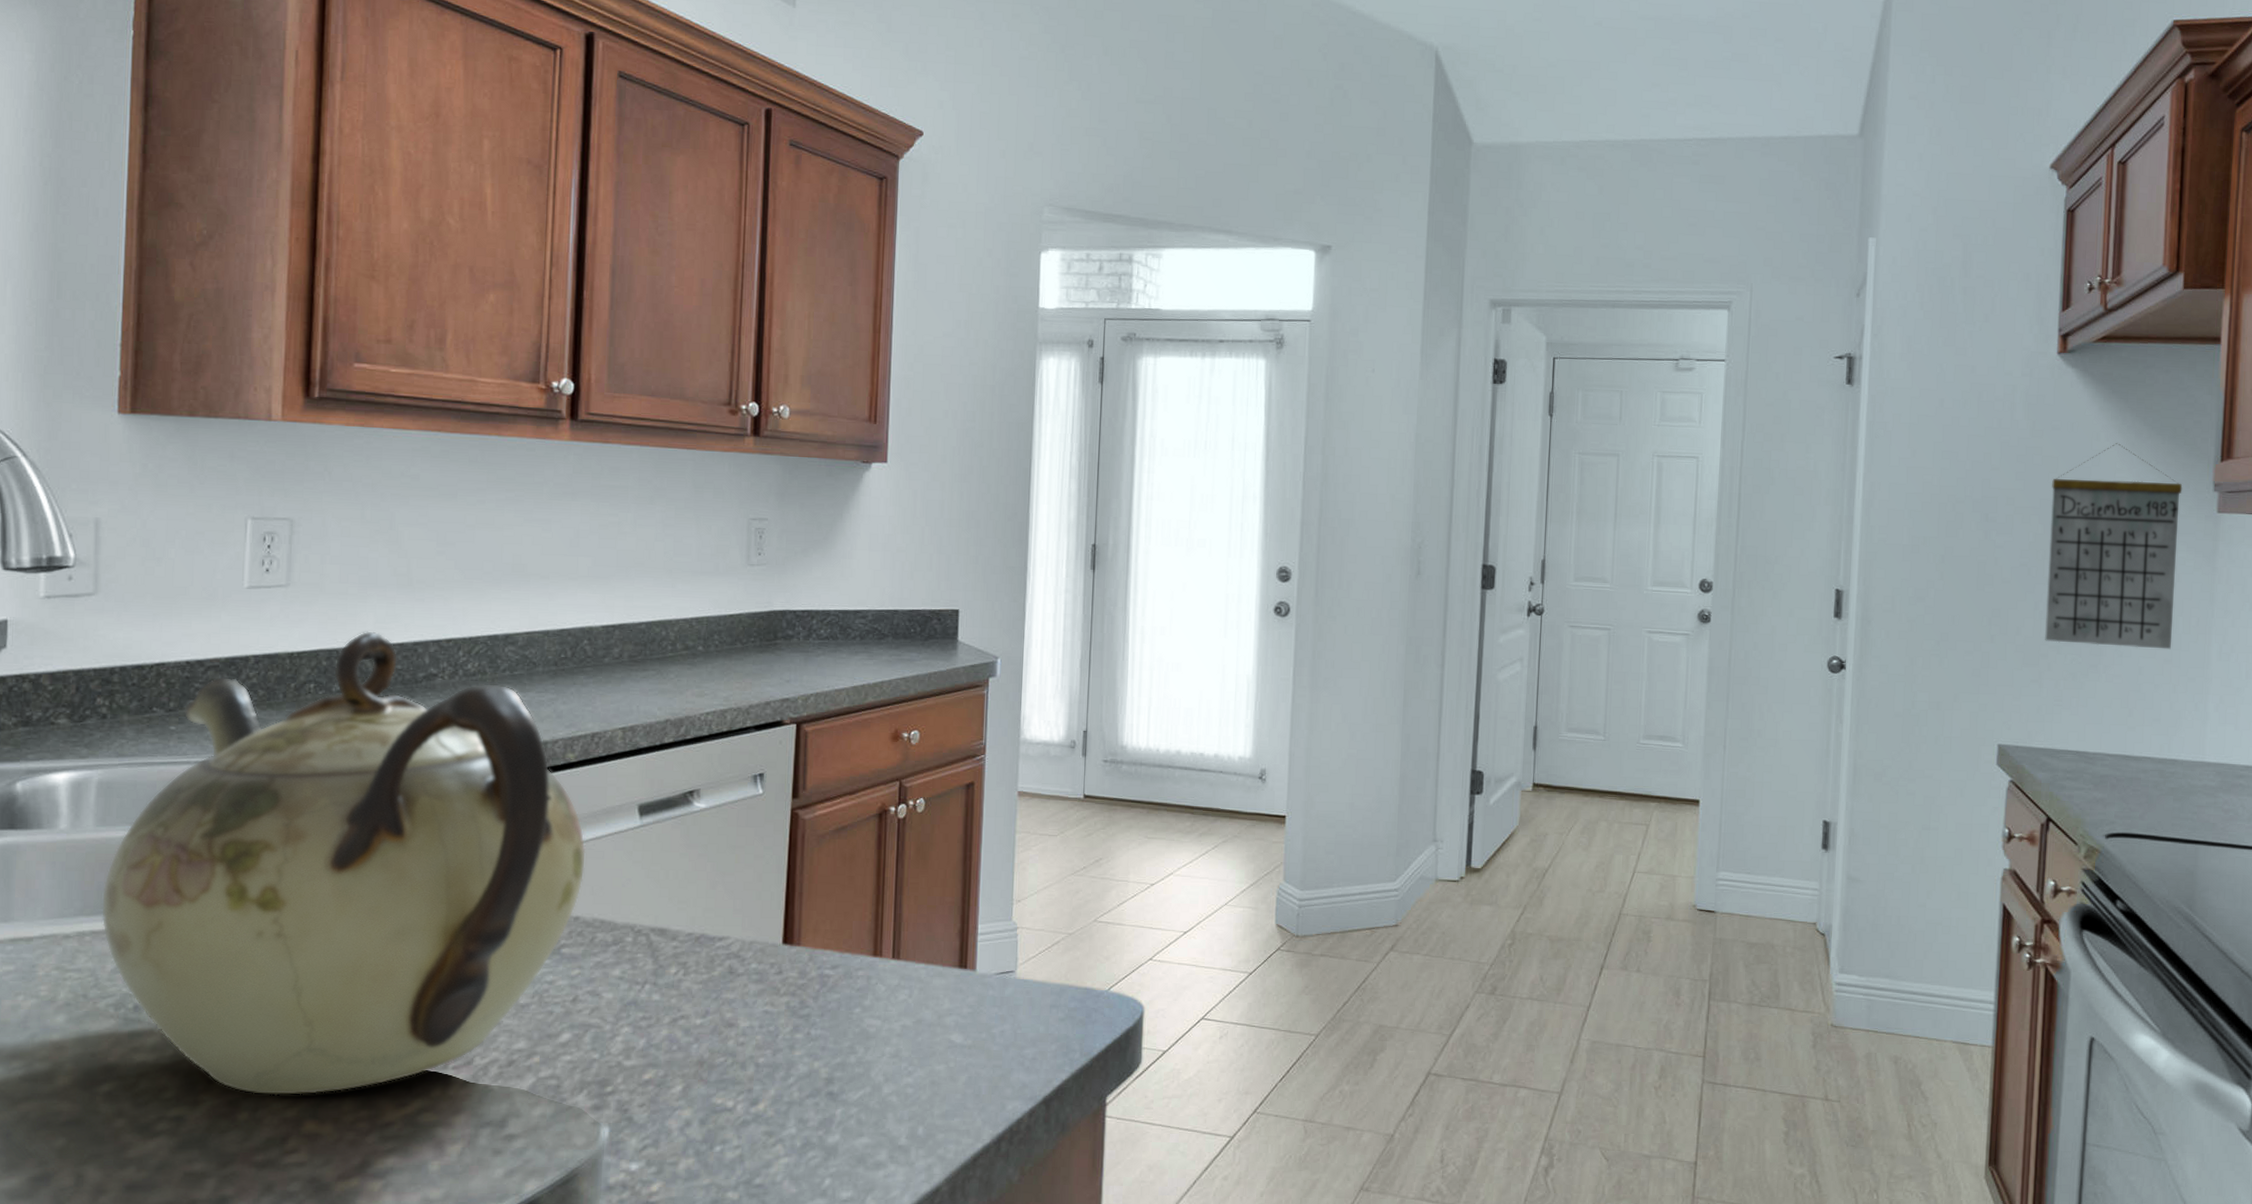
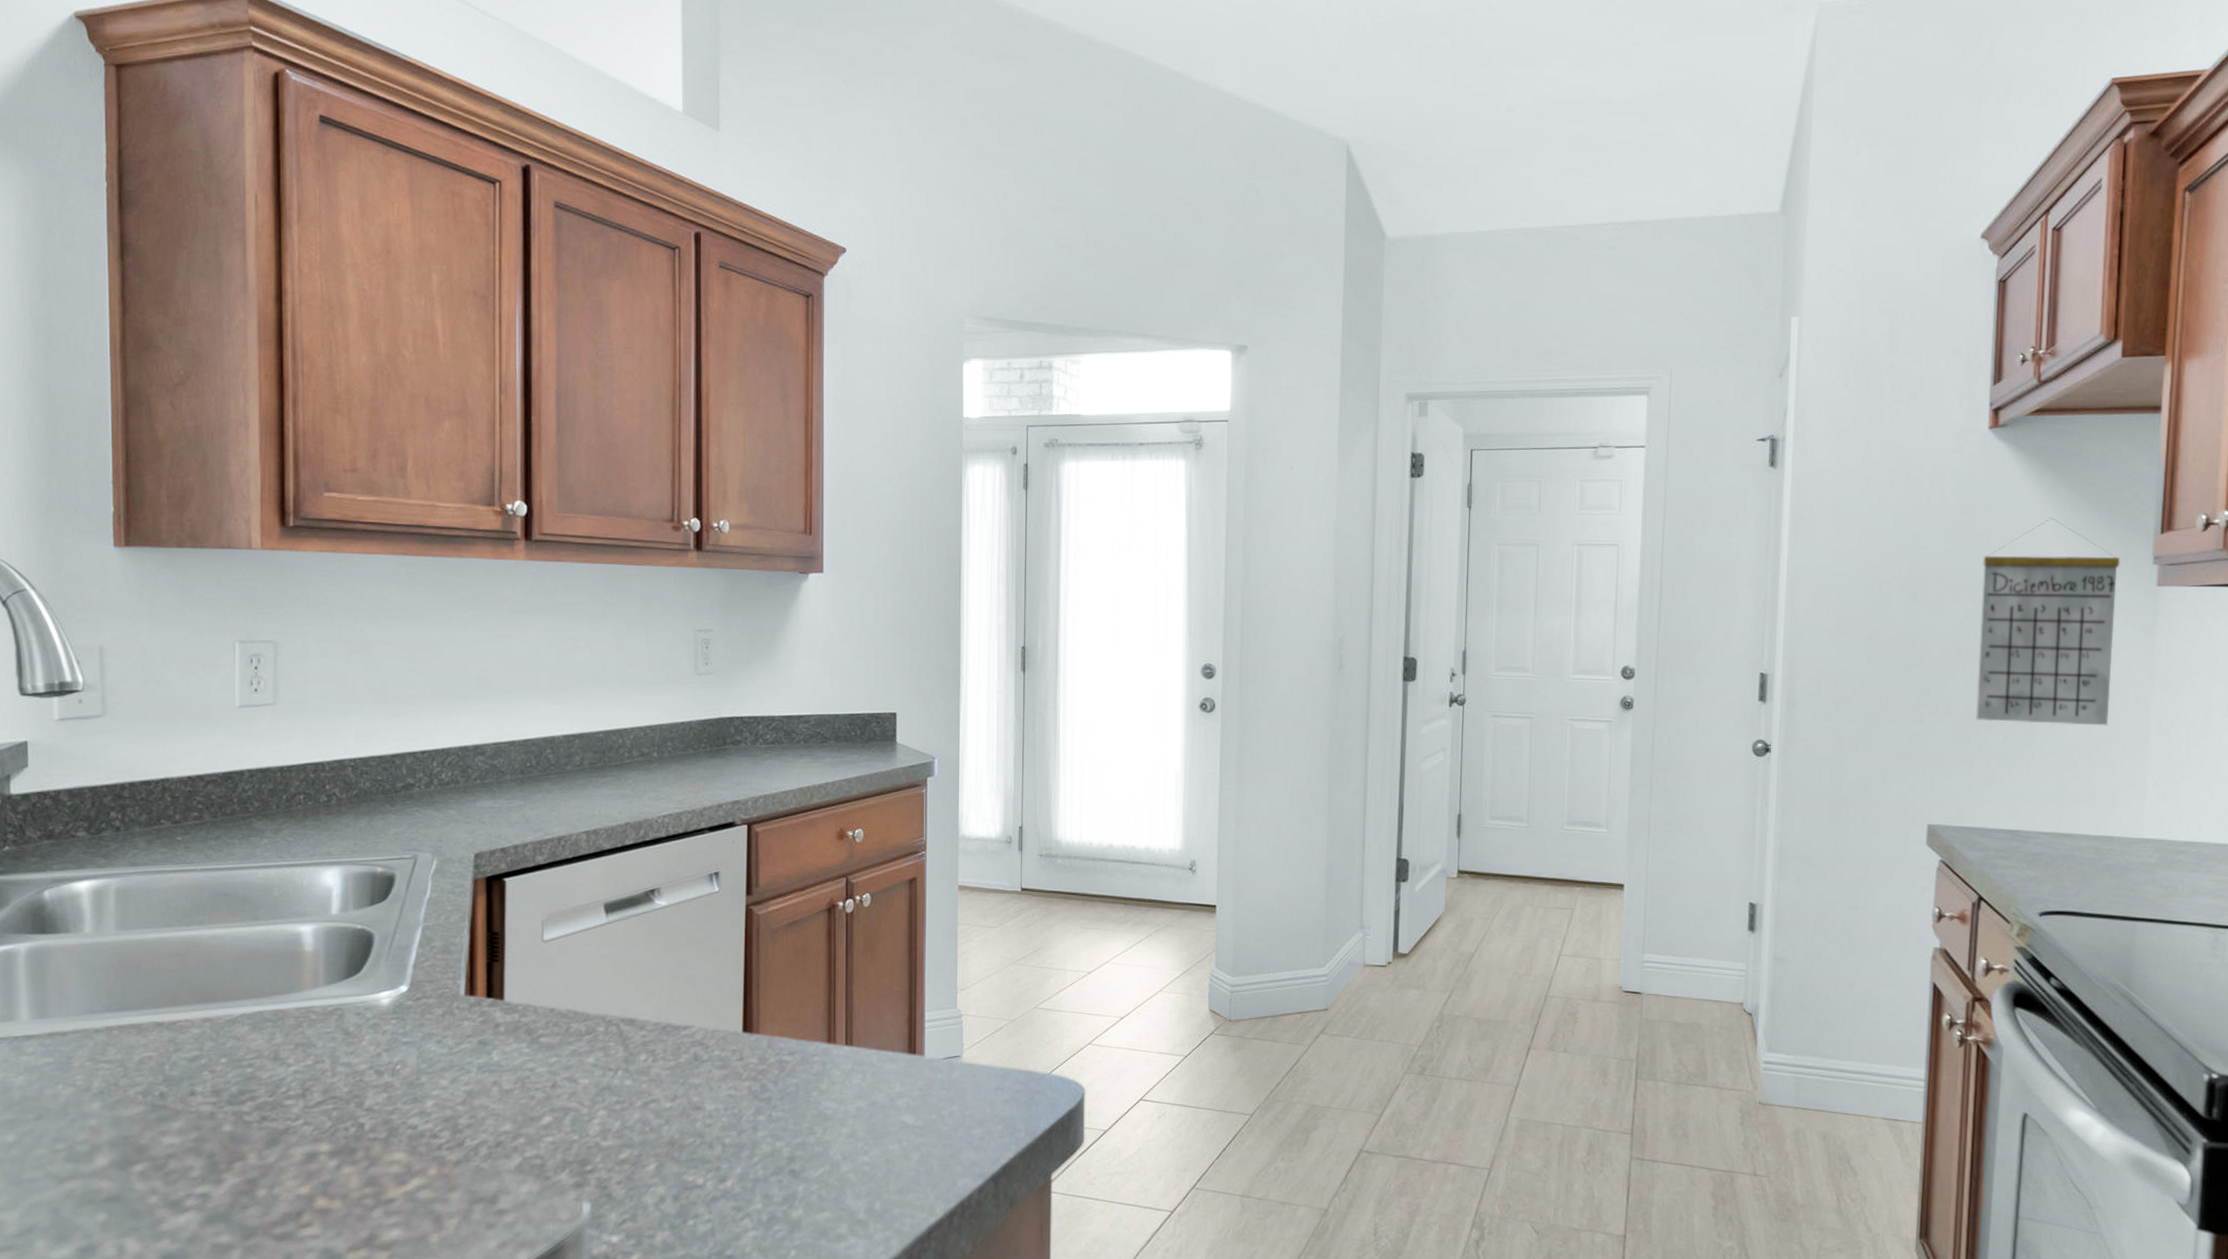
teapot: present [101,631,586,1096] -> none [126,745,558,1175]

